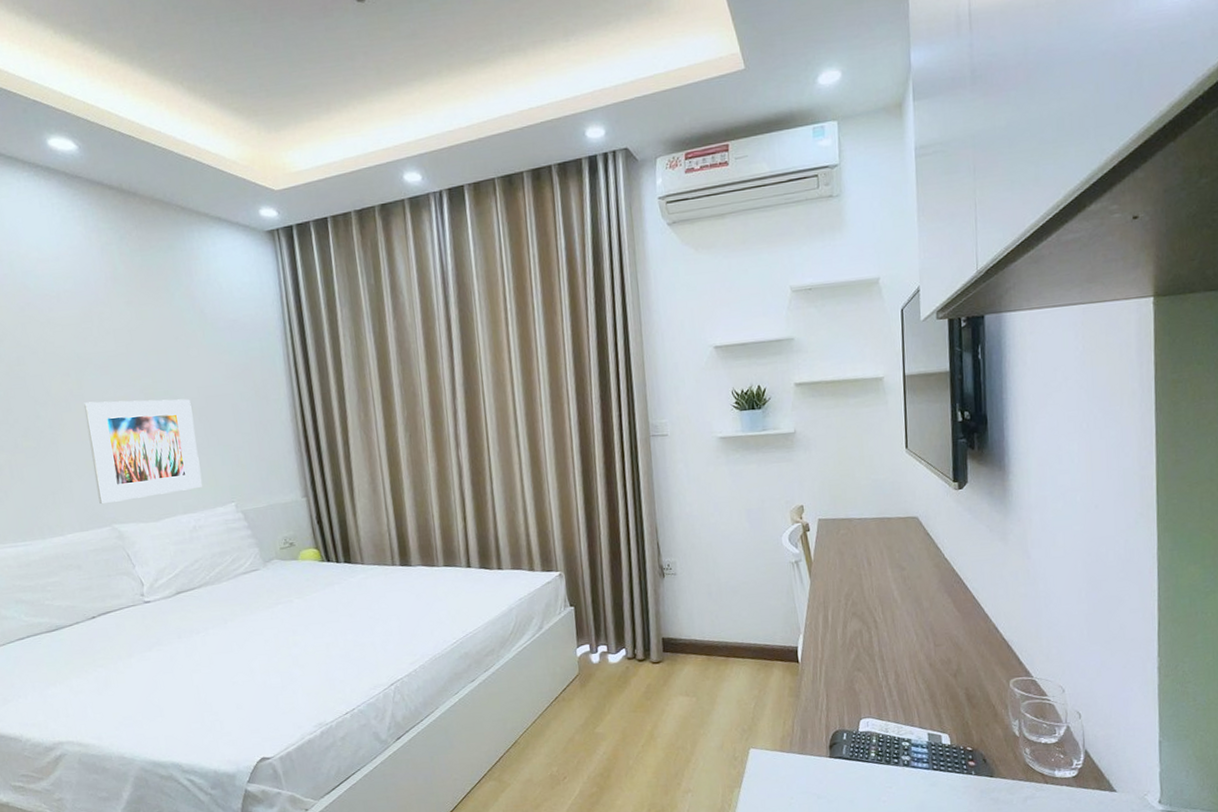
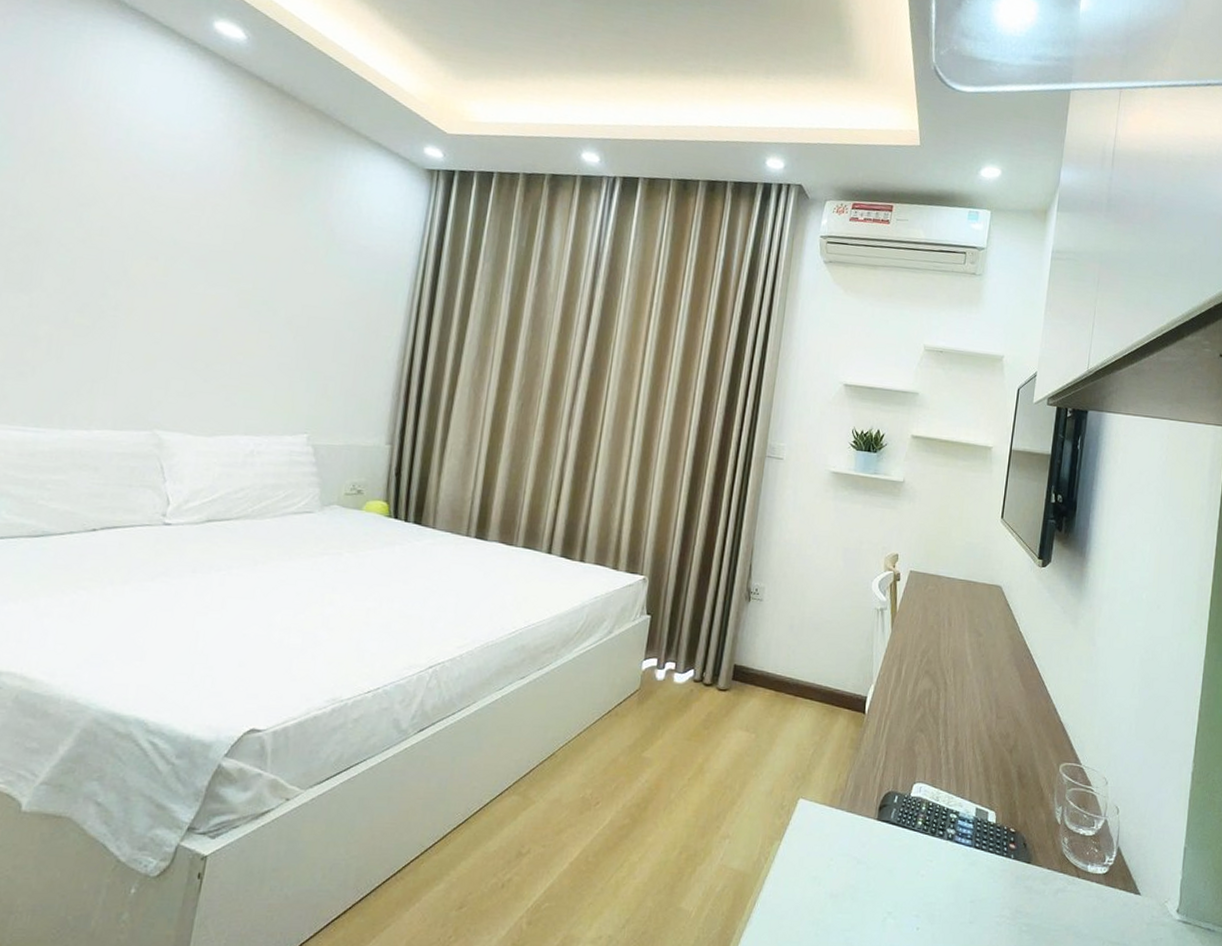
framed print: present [83,399,202,505] -> none [146,292,290,411]

